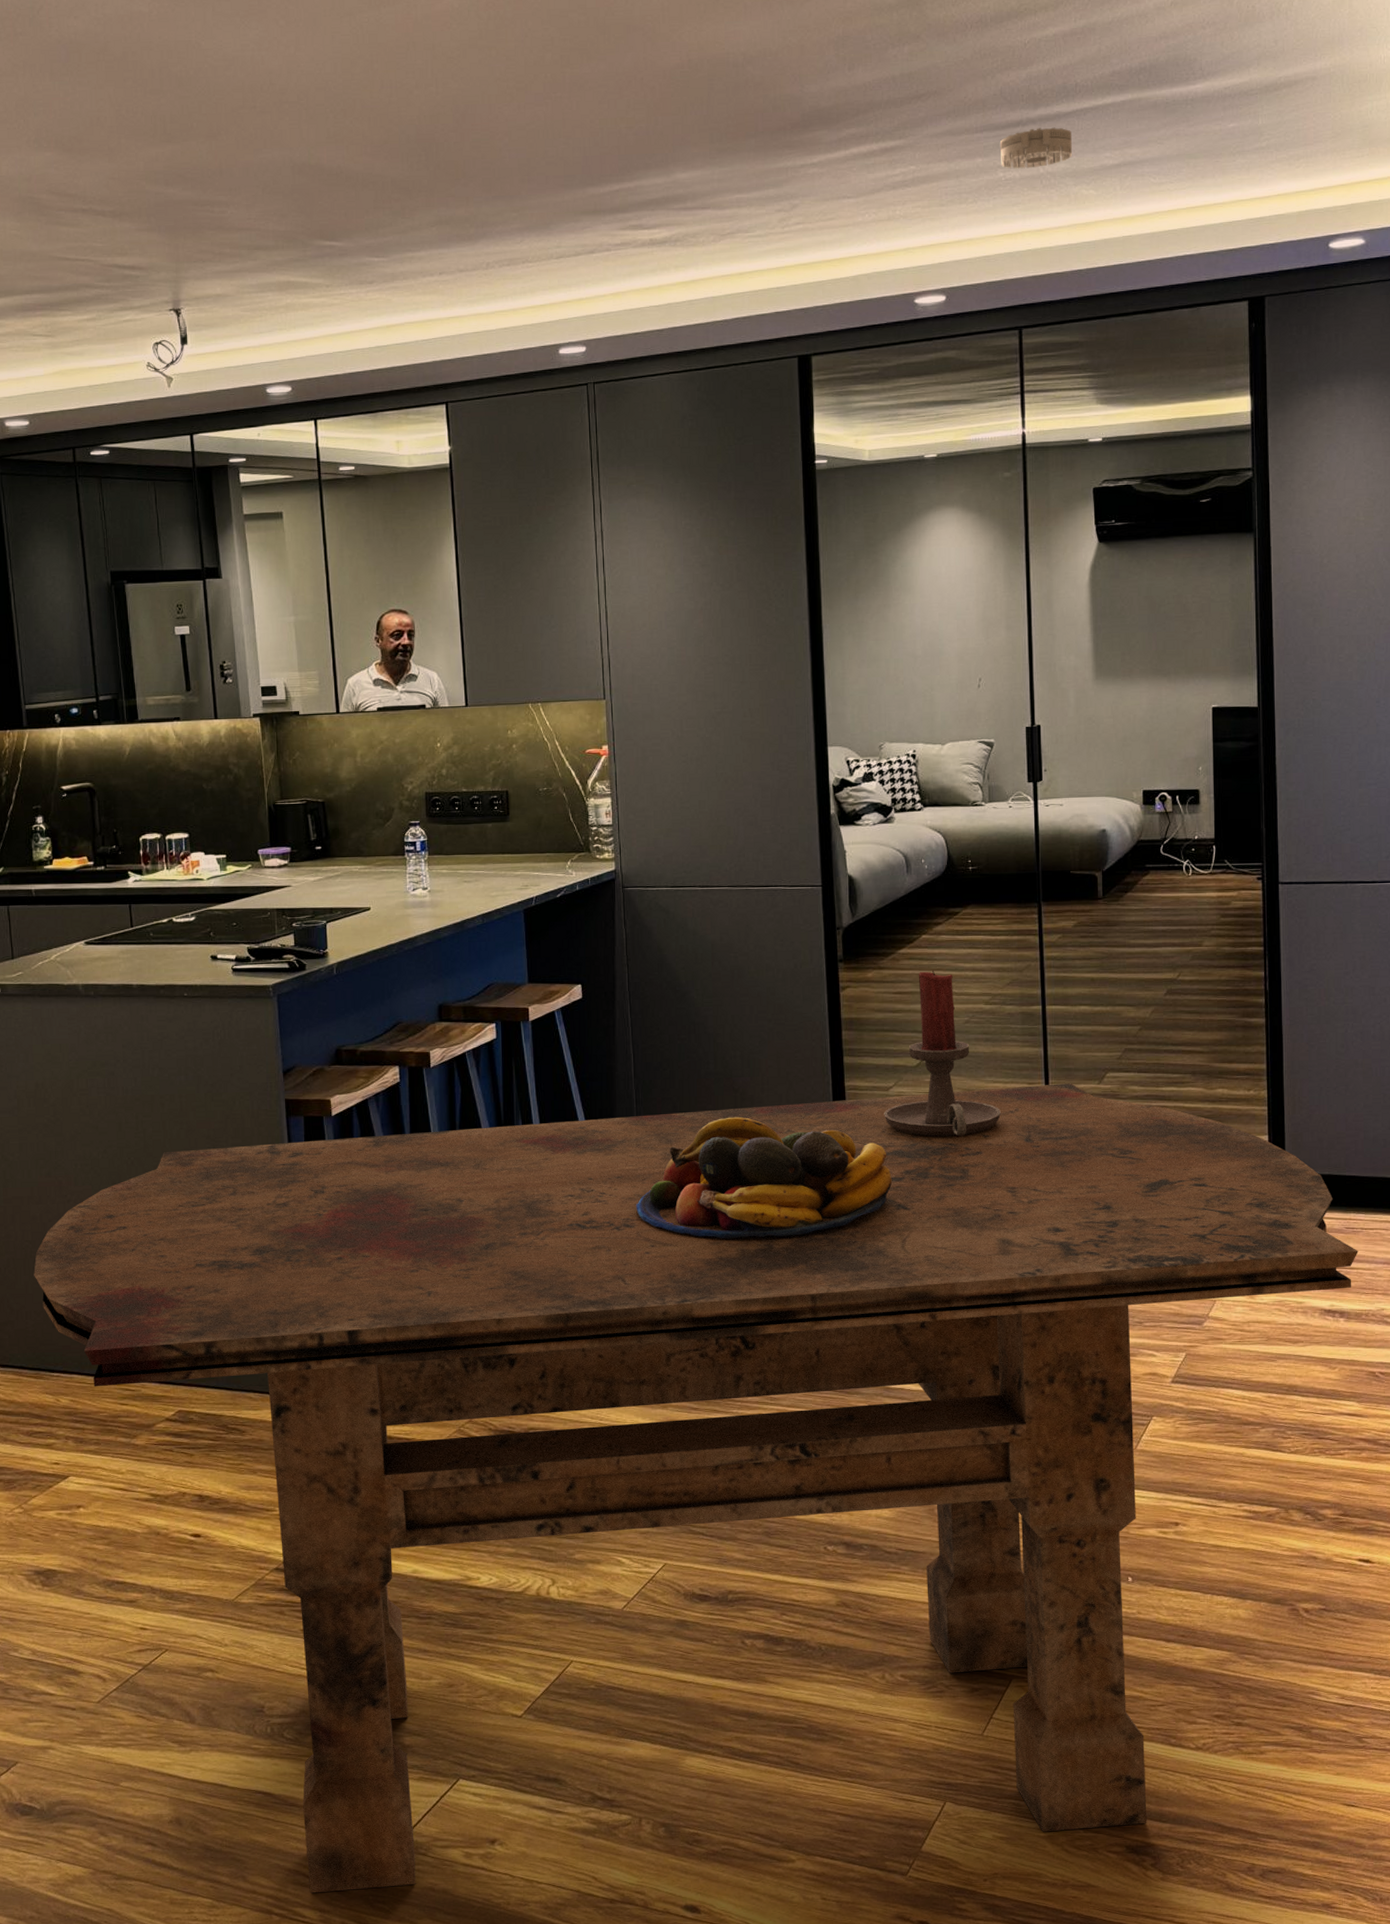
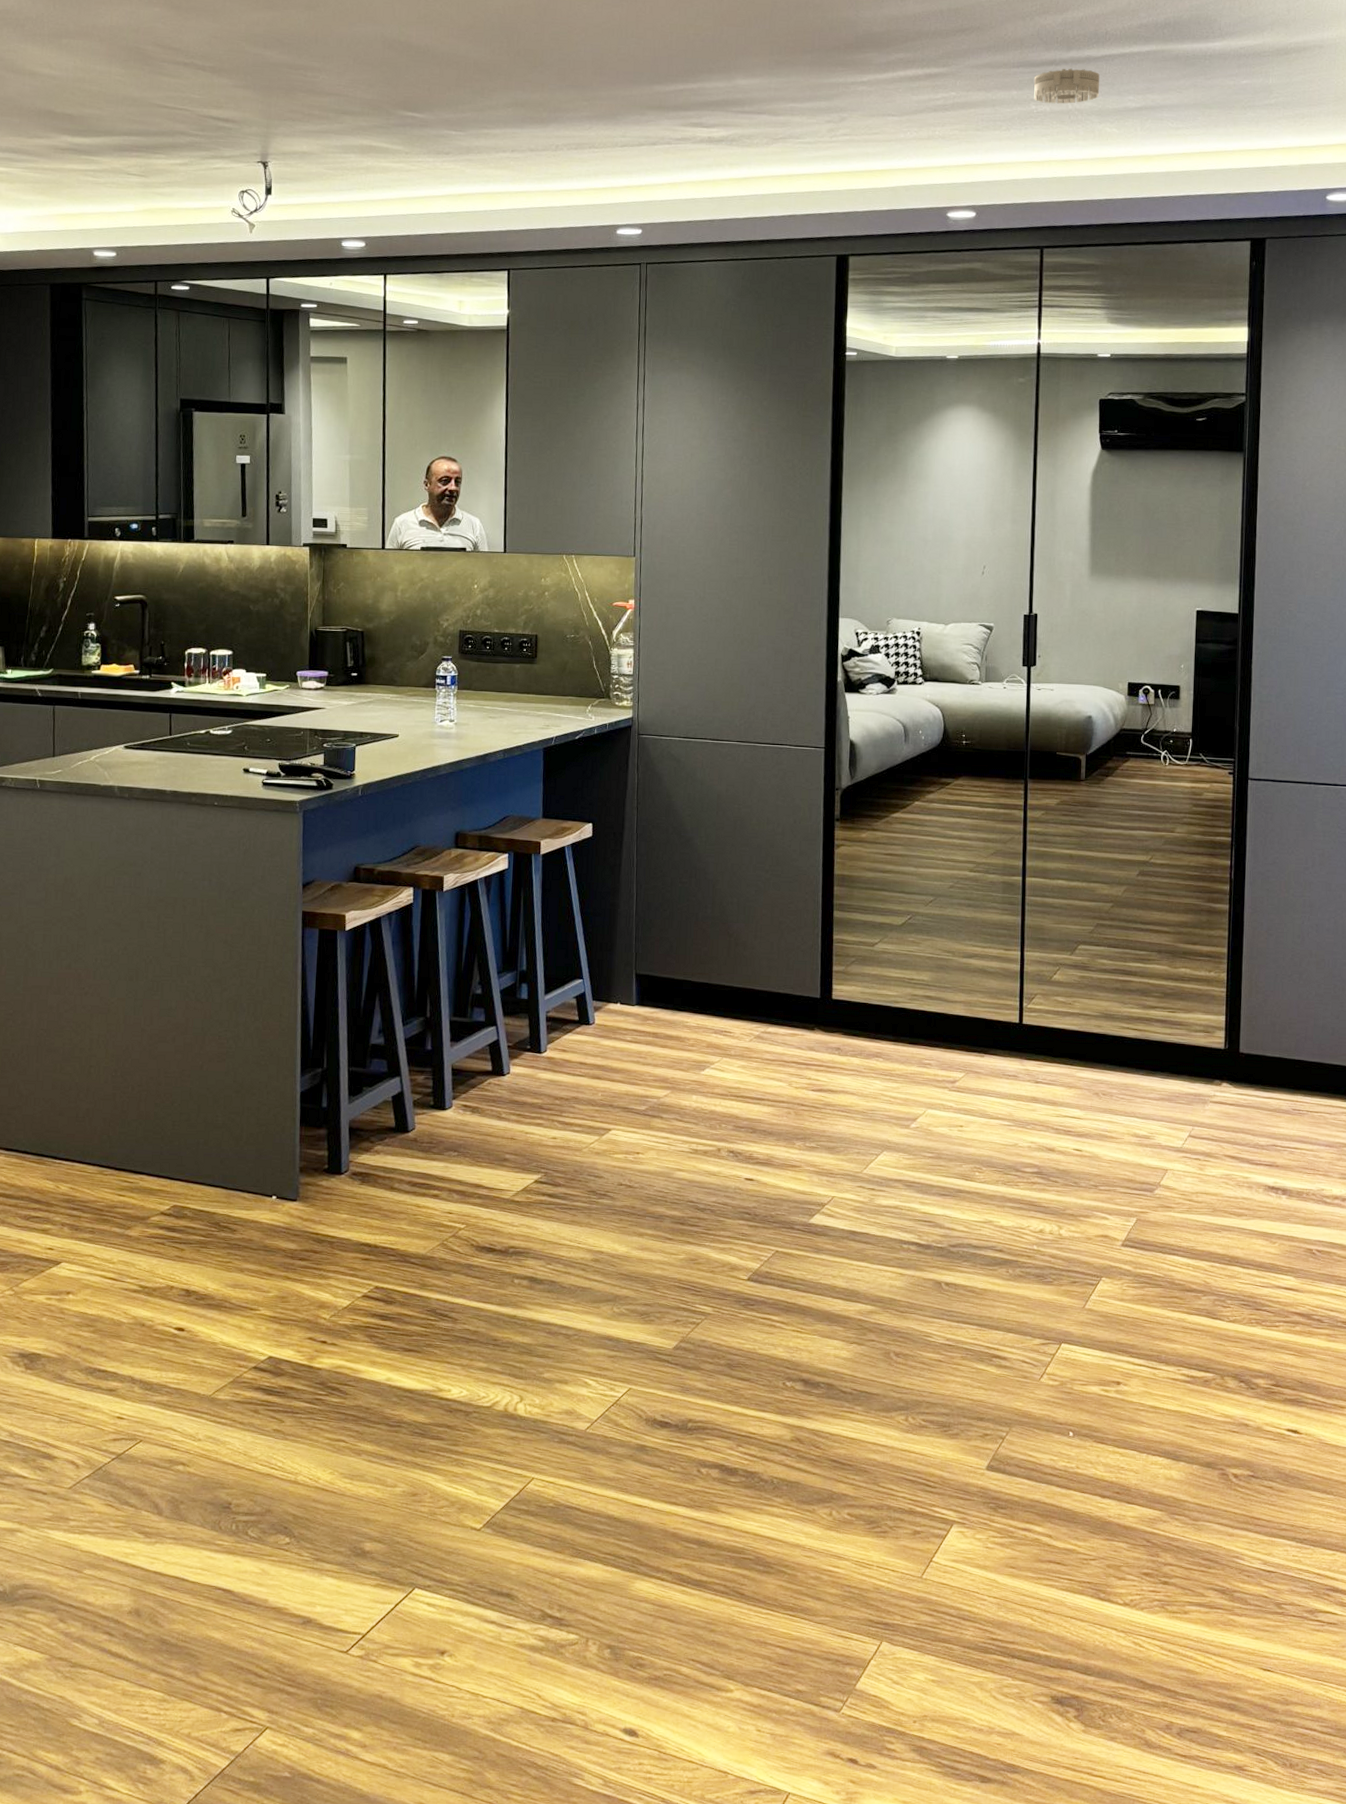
dining table: present [34,1083,1358,1893] -> none [45,951,1303,1694]
fruit bowl: present [636,1116,892,1239] -> none [628,960,871,1079]
candle holder: present [884,970,1001,1136] -> none [868,835,978,995]

